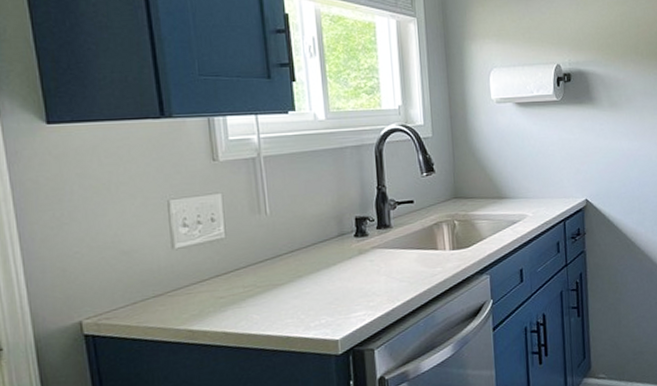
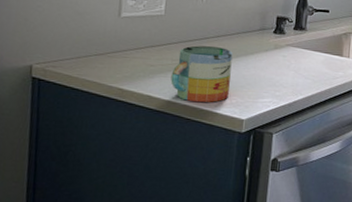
mug: none [246,263,316,330] -> present [170,45,233,103]

